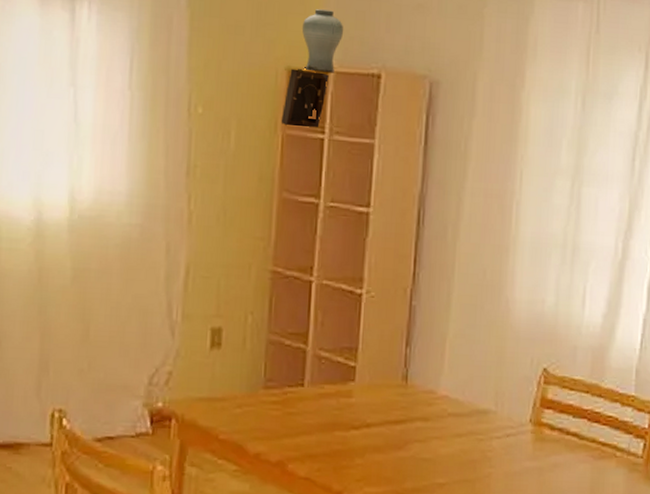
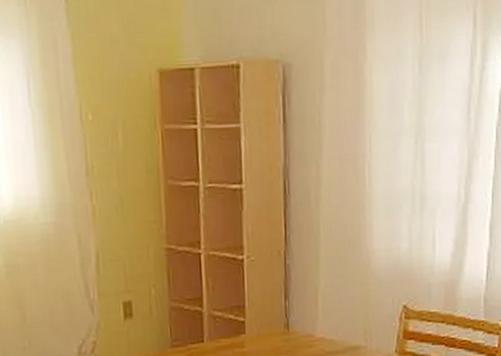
picture frame: present [281,68,329,128] -> none [159,69,195,121]
vase: present [301,9,344,73] -> none [167,12,204,70]

